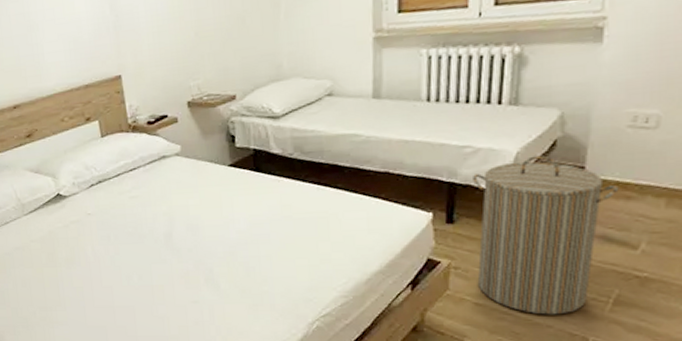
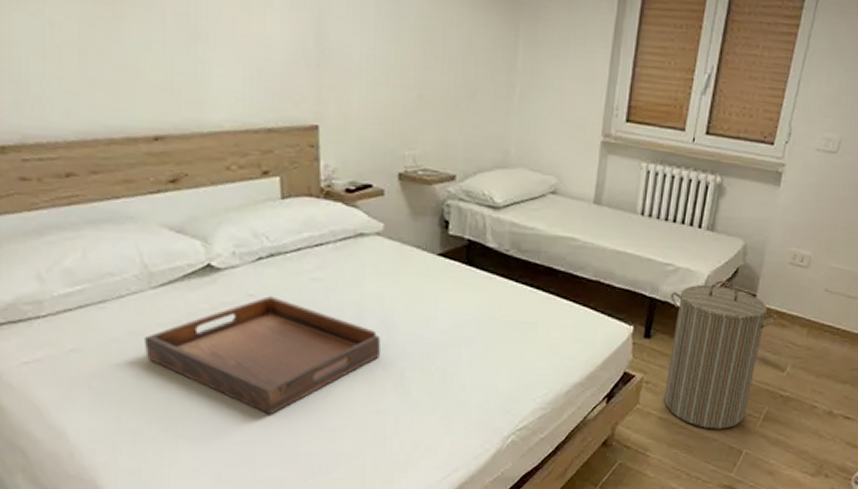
serving tray: none [24,213,191,306] -> present [143,296,381,415]

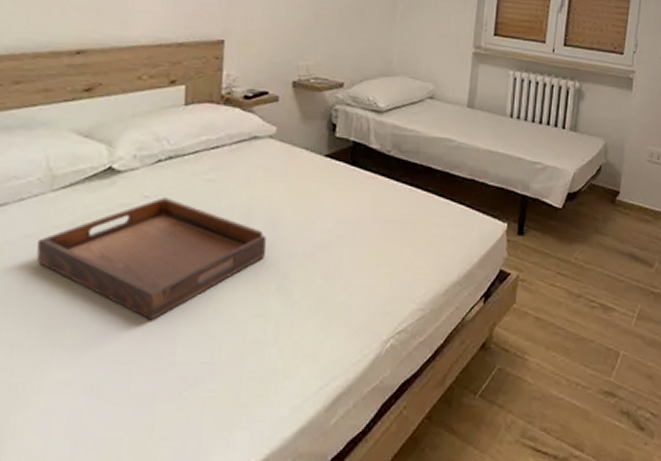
laundry hamper: present [663,280,778,429] -> none [539,177,642,329]

